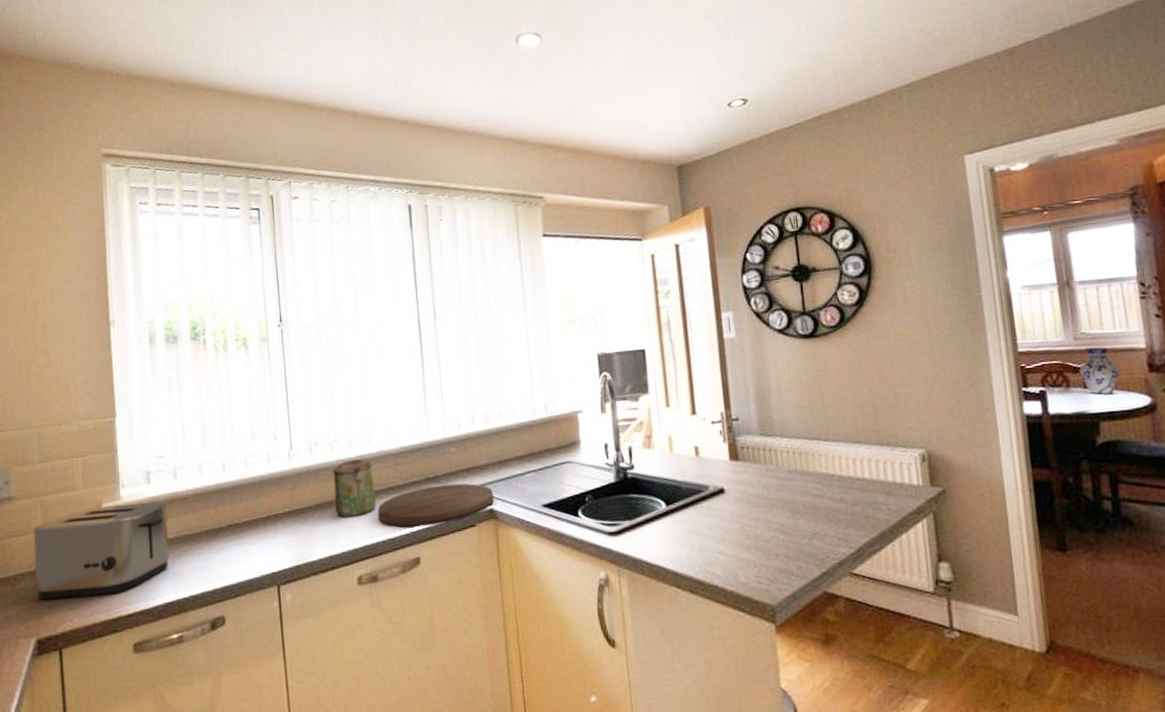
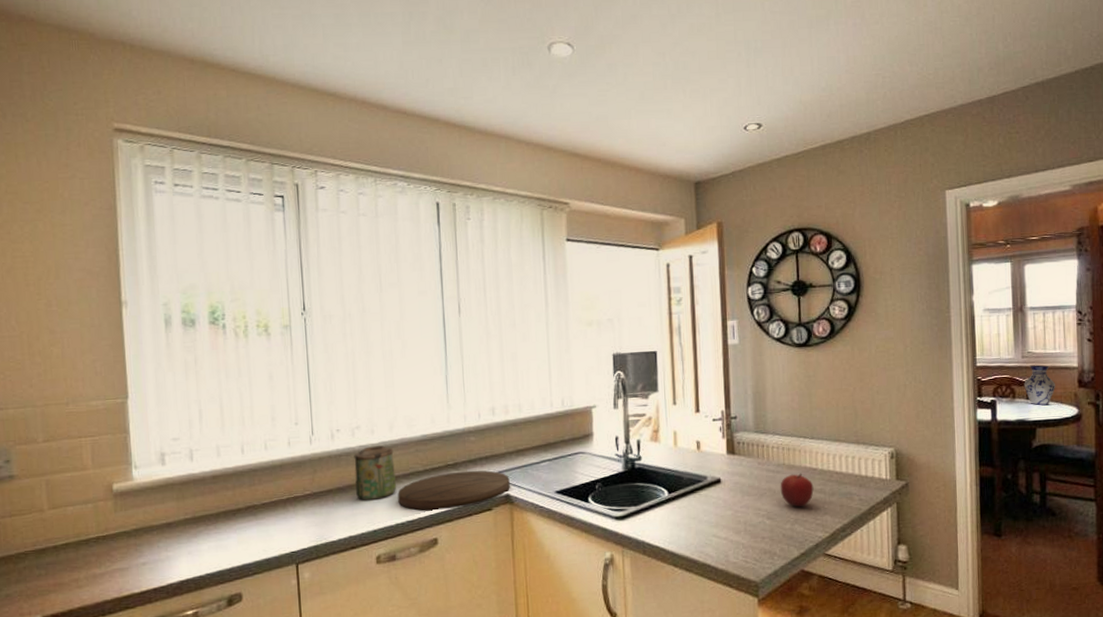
toaster: present [33,501,169,600] -> none [37,482,185,578]
fruit: none [793,480,833,520] -> present [780,473,814,507]

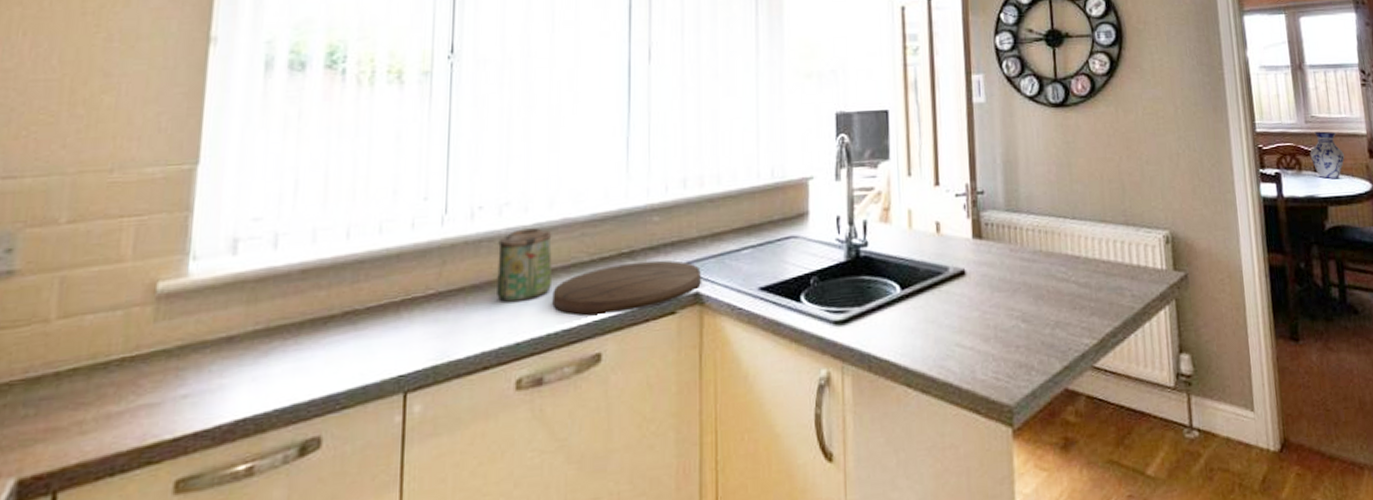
fruit: present [780,473,814,507] -> none [1037,262,1078,306]

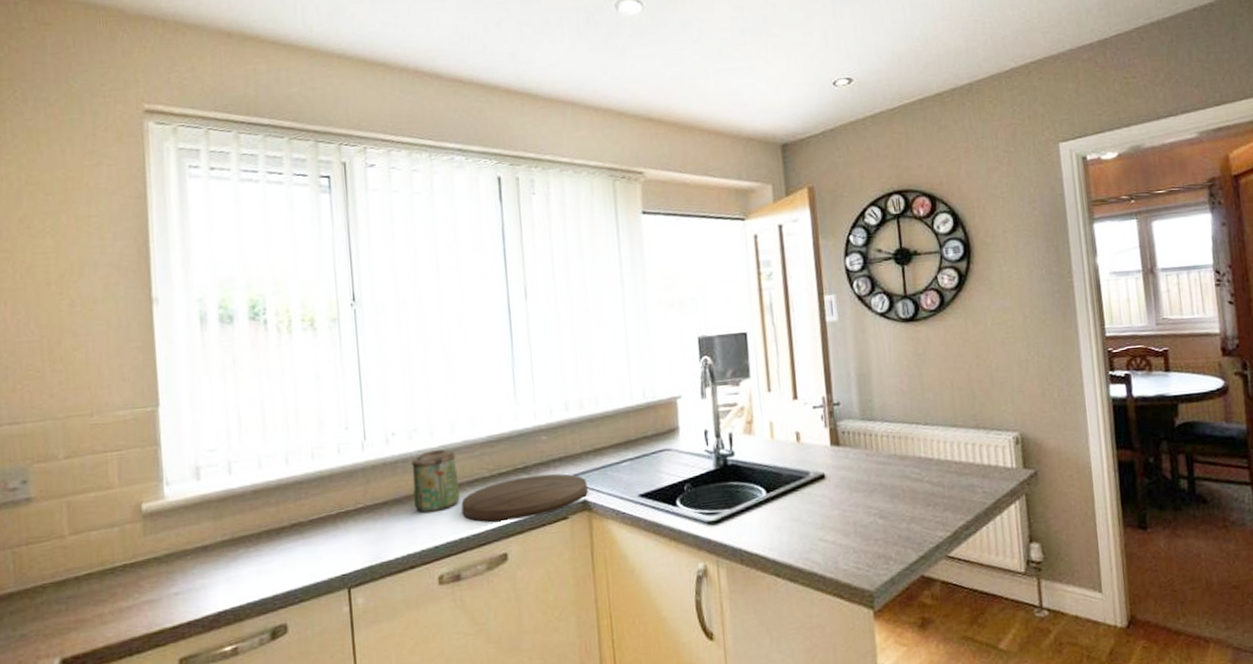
vase: present [1309,131,1345,180] -> none [1160,332,1197,378]

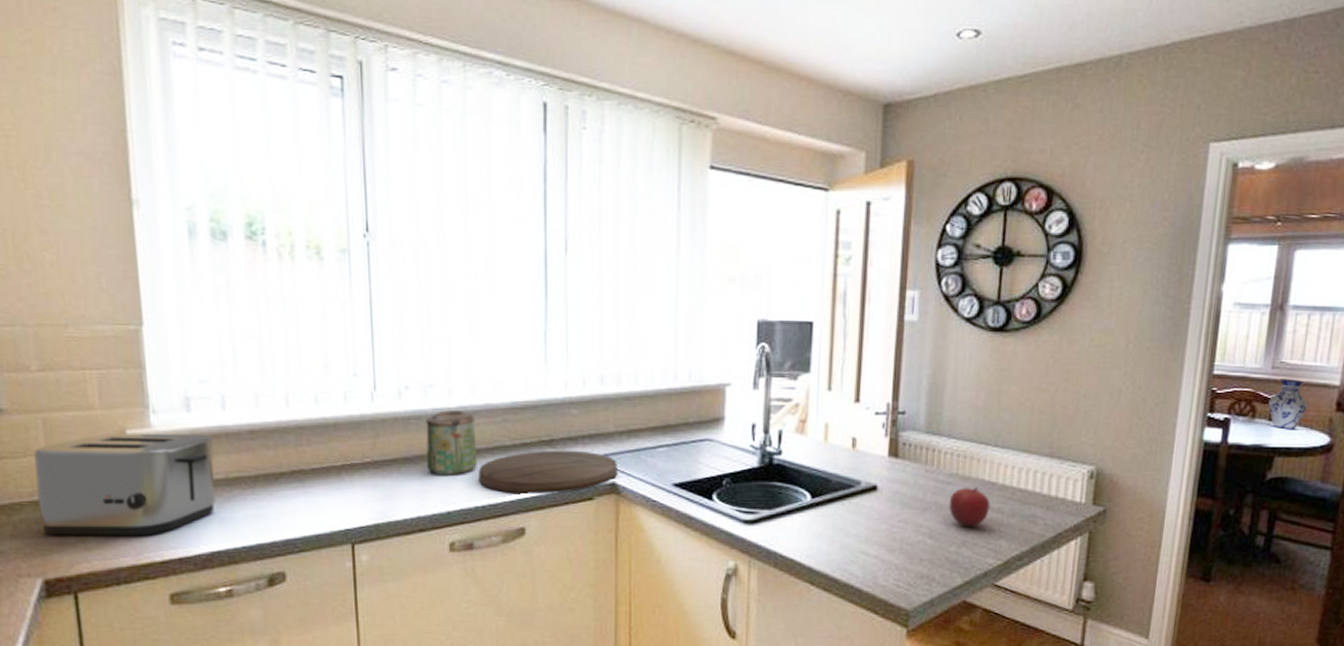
toaster: none [57,499,222,614] -> present [33,432,216,536]
fruit: none [892,464,931,504] -> present [948,487,990,528]
vase: none [1160,332,1197,378] -> present [1268,378,1309,430]

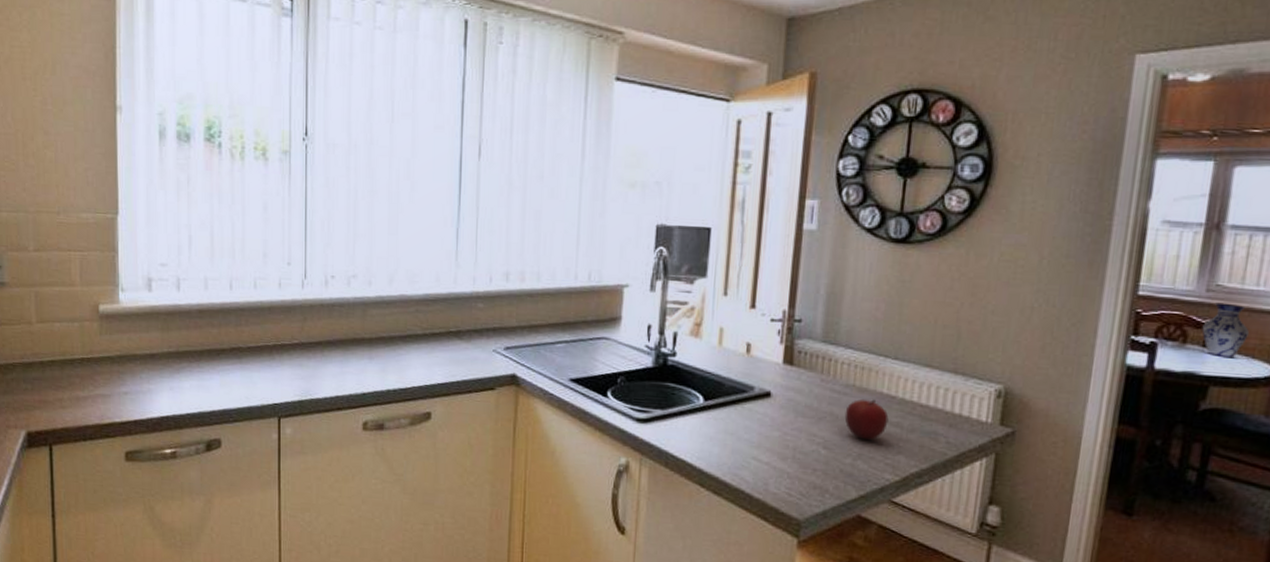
toaster: present [33,432,216,536] -> none [26,307,168,399]
canister: present [426,410,478,475] -> none [347,299,392,360]
cutting board: present [478,450,617,495] -> none [391,340,518,383]

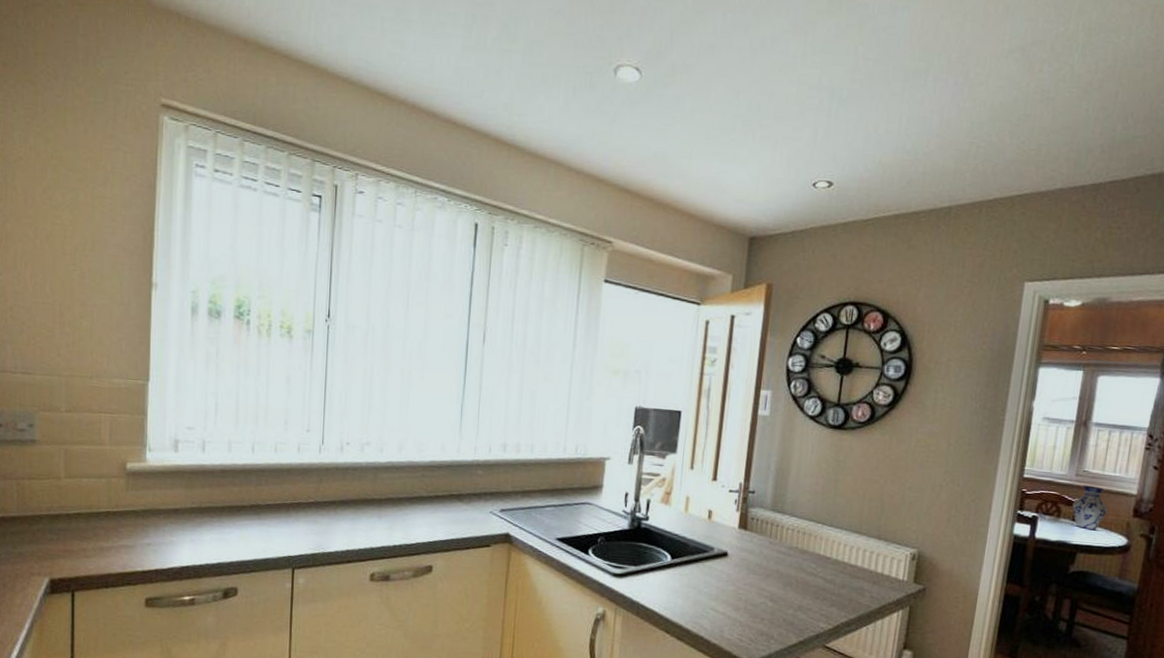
fruit: present [844,399,889,441] -> none [788,560,824,595]

